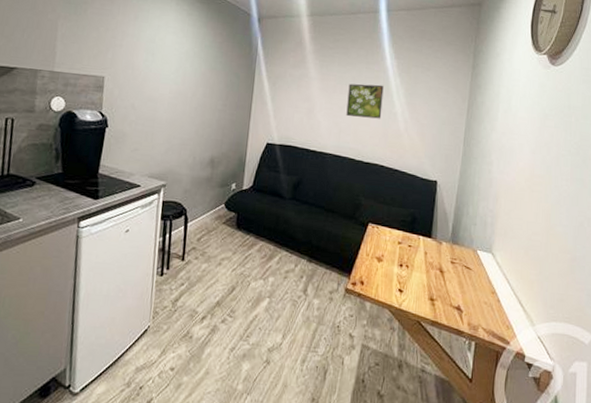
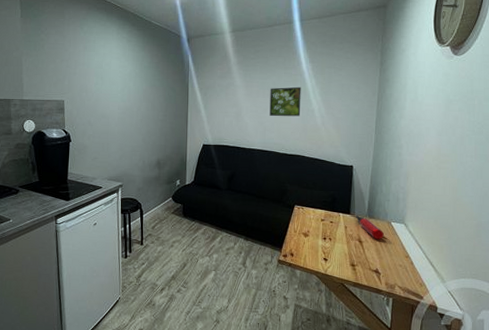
water bottle: none [438,239,468,271] -> present [356,215,384,240]

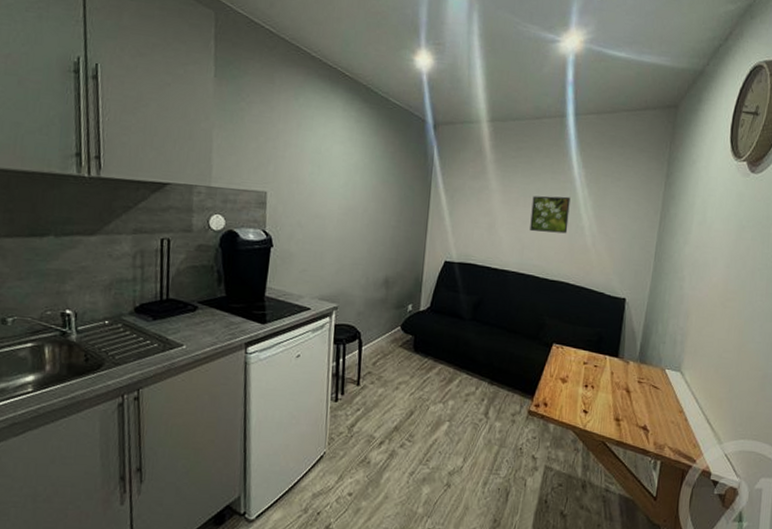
water bottle: present [356,215,384,240] -> none [625,359,656,390]

